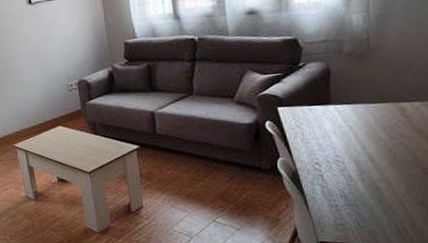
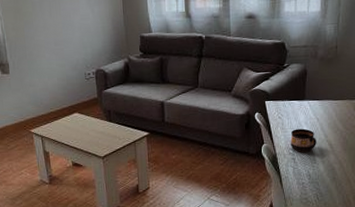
cup: none [314,139,351,168] -> present [290,128,316,152]

